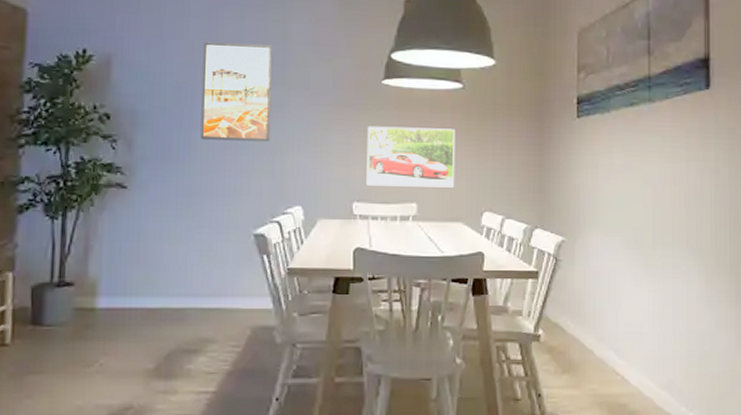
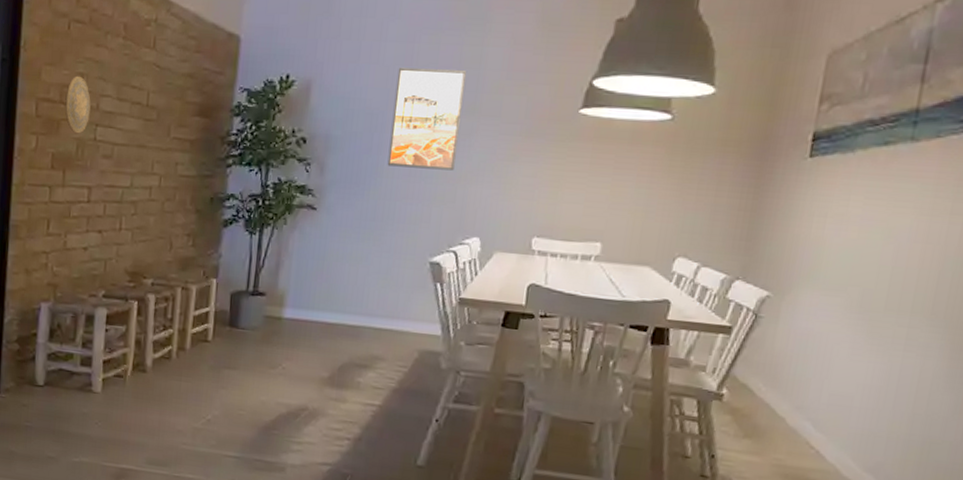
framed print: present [366,126,456,188] -> none [549,158,657,229]

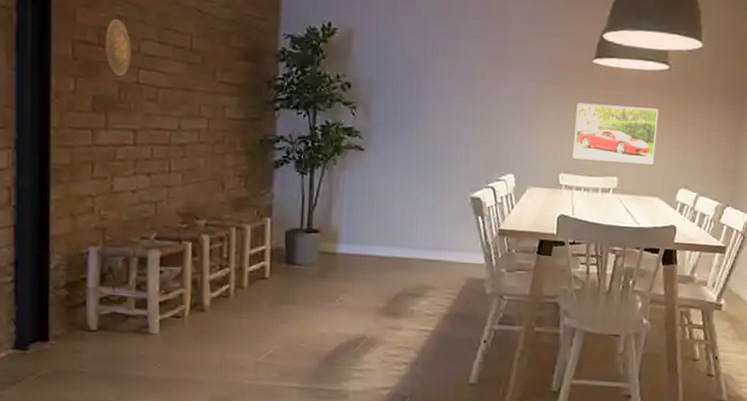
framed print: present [387,67,466,171] -> none [427,18,494,114]
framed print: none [549,158,657,229] -> present [573,103,659,164]

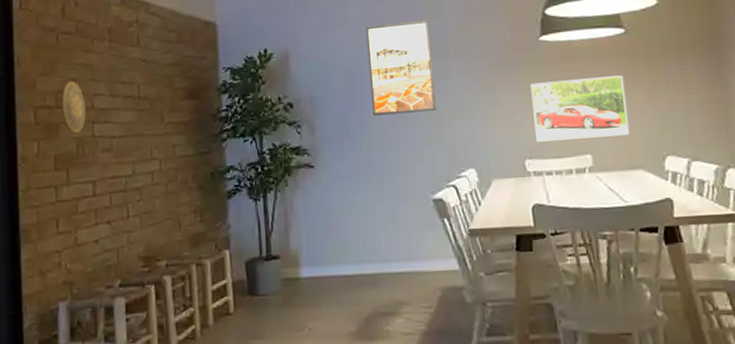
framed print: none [427,18,494,114] -> present [365,20,436,116]

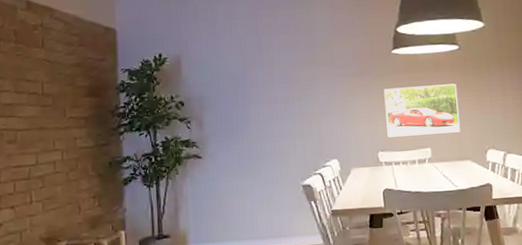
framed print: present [365,20,436,116] -> none [248,33,307,114]

